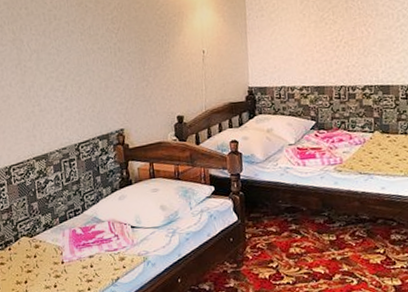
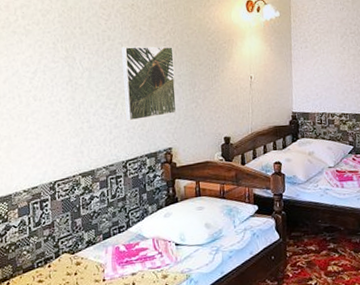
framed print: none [68,23,127,103] -> present [121,46,177,122]

